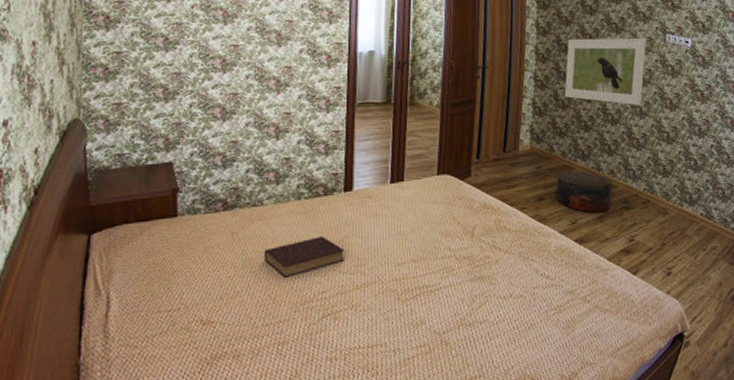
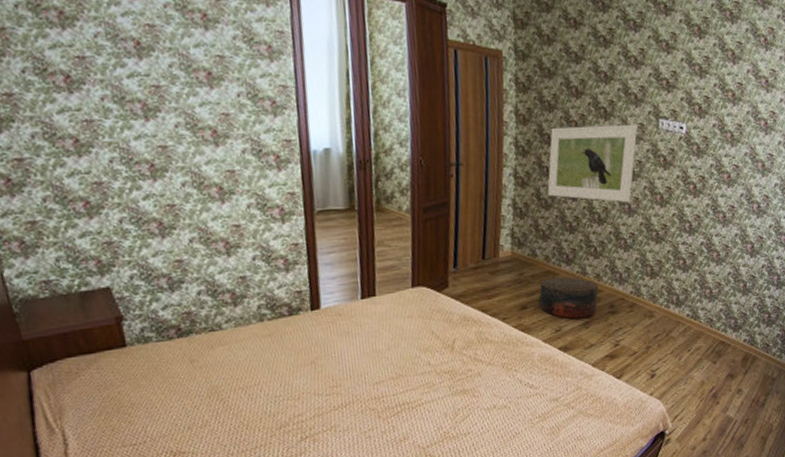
book: present [264,236,345,277] -> none [229,359,319,403]

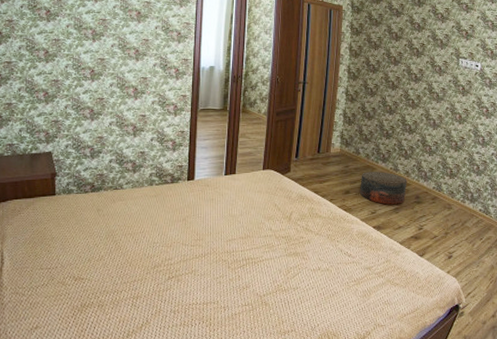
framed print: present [547,124,638,203] -> none [371,60,443,119]

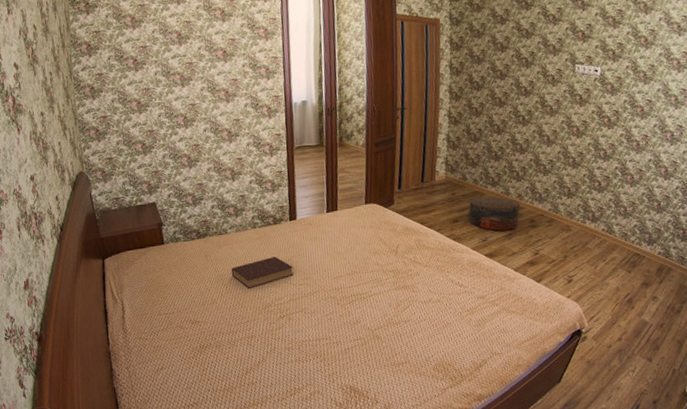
book: none [123,216,187,246] -> present [231,257,294,289]

